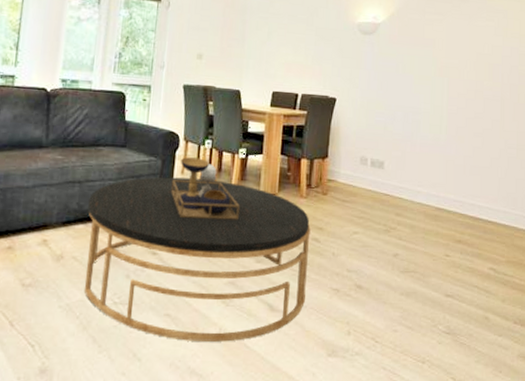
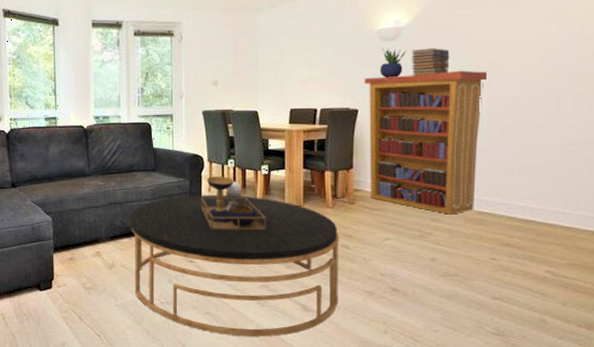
bookcase: none [342,67,447,210] -> present [364,70,486,215]
potted plant: none [357,40,382,71] -> present [379,47,407,78]
book stack: none [385,45,418,72] -> present [411,48,450,76]

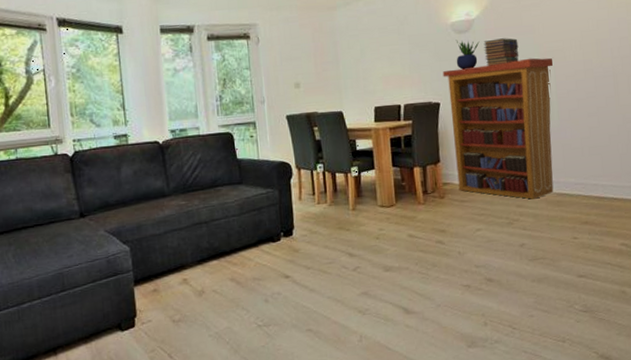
coffee table: present [130,176,339,337] -> none [217,182,438,351]

